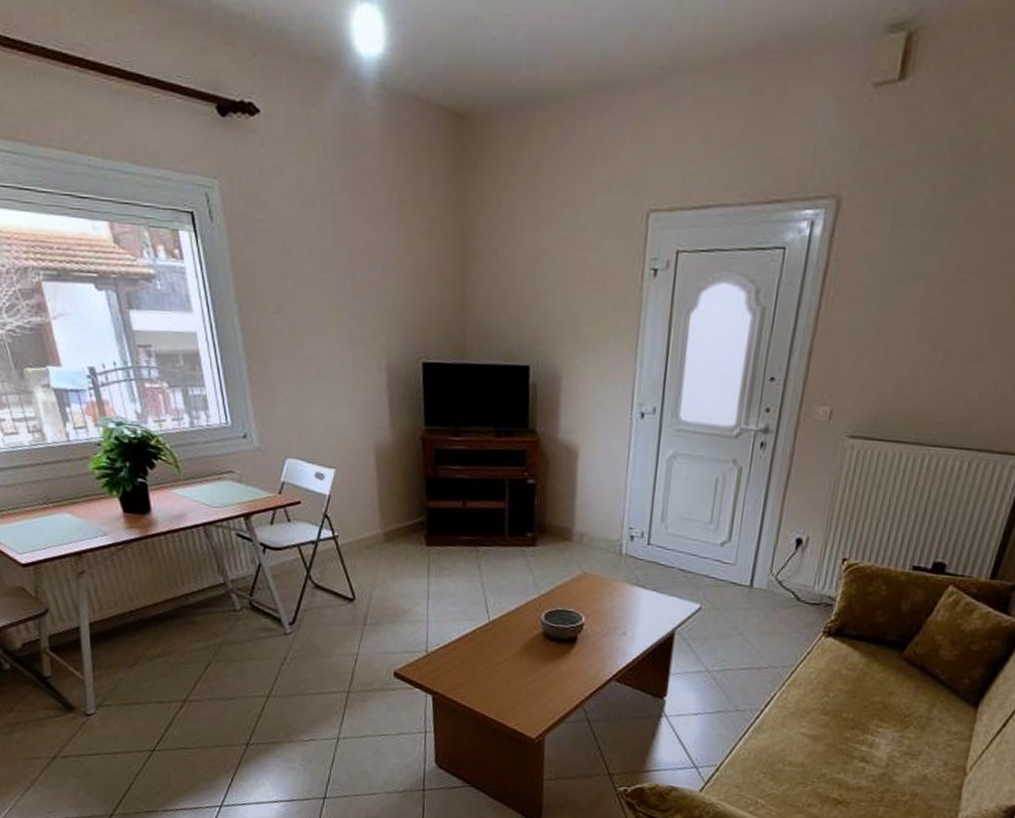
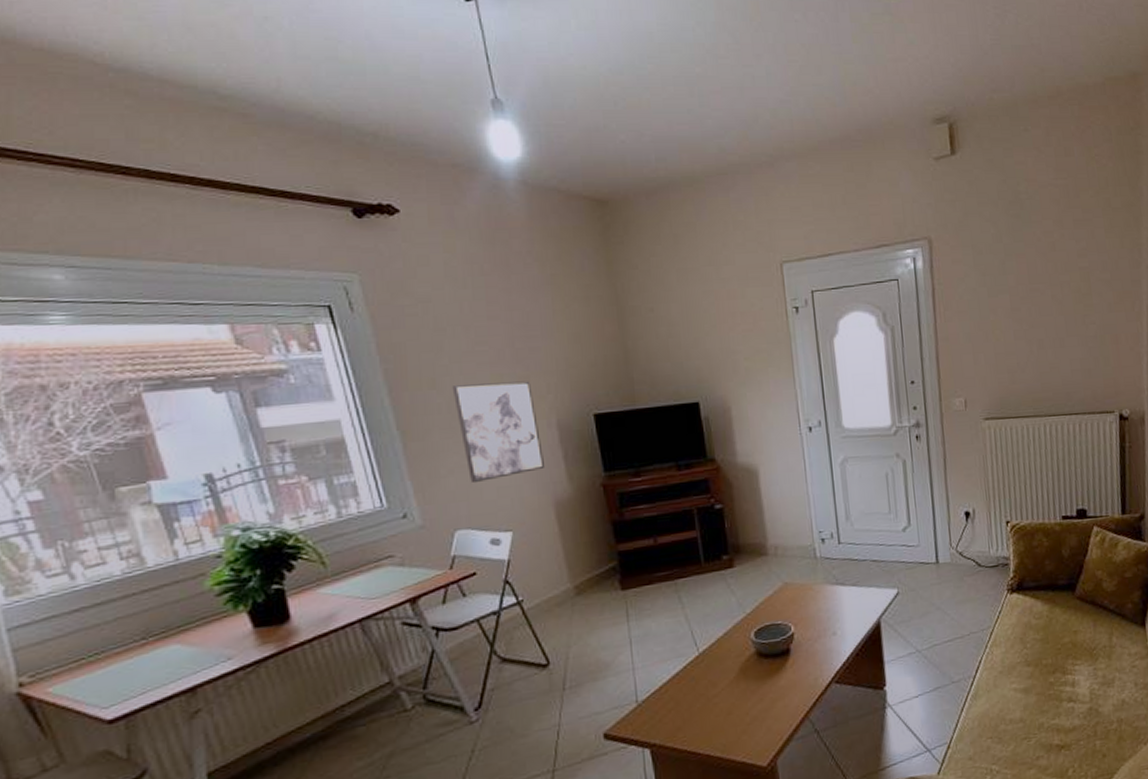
wall art: none [294,312,371,416] -> present [452,381,546,484]

